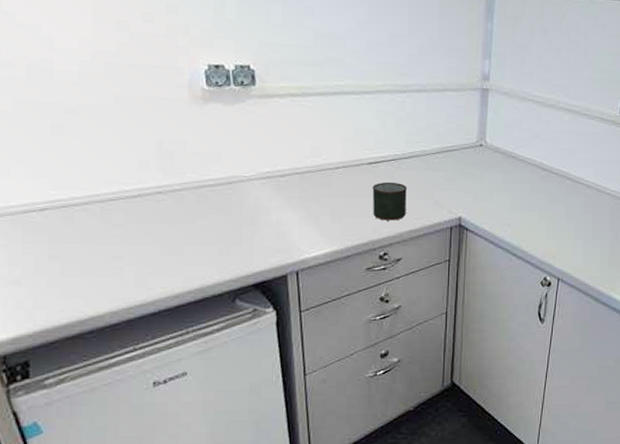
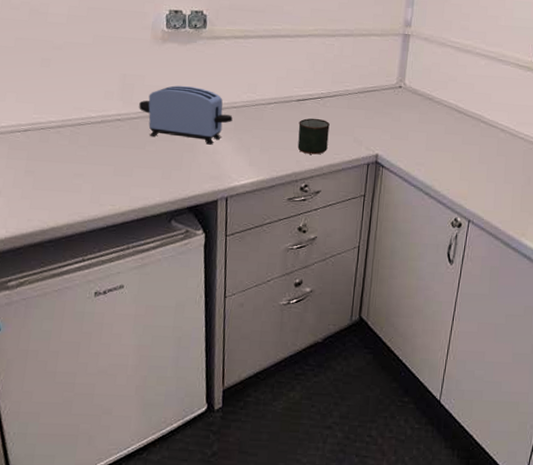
toaster: none [183,151,296,216] -> present [139,85,233,145]

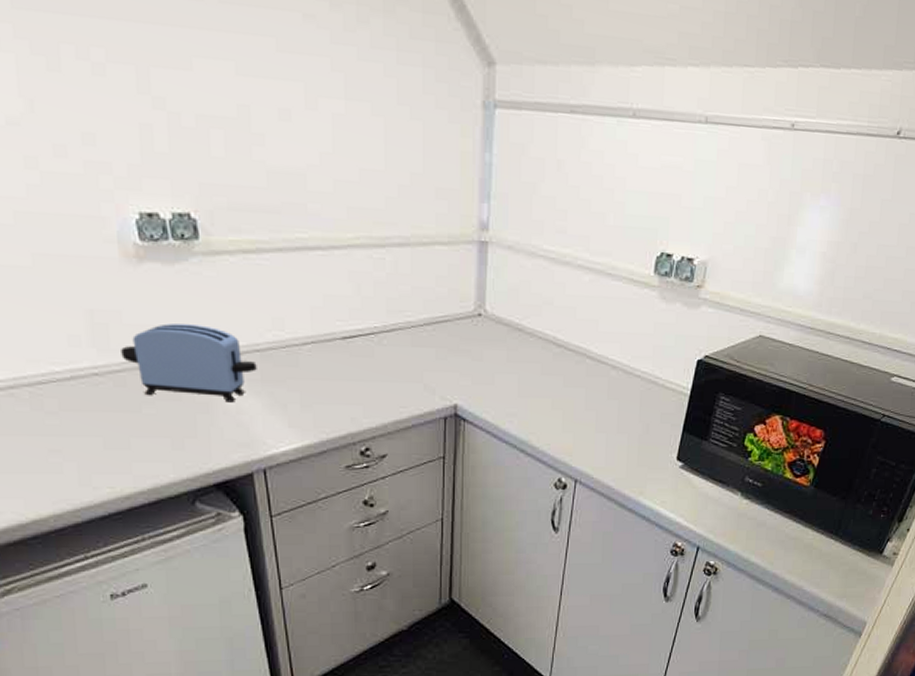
mug: present [297,118,330,155] -> none [348,361,390,409]

